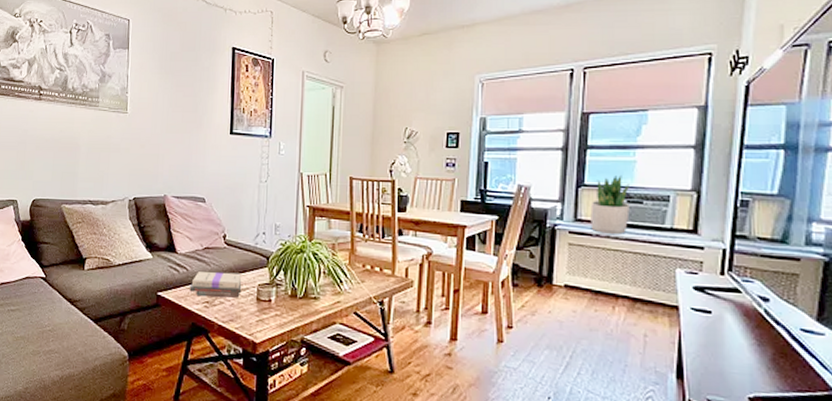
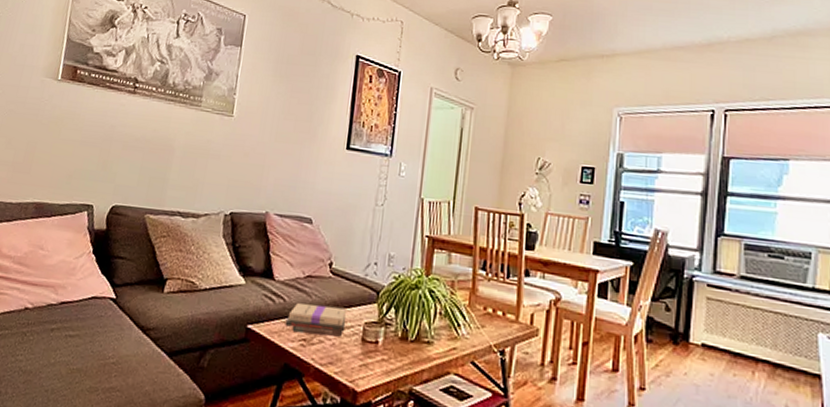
planter: present [590,174,630,234] -> none [730,225,771,291]

